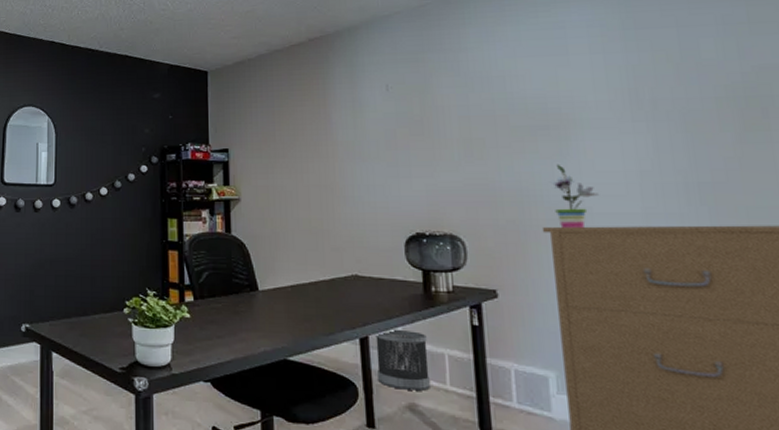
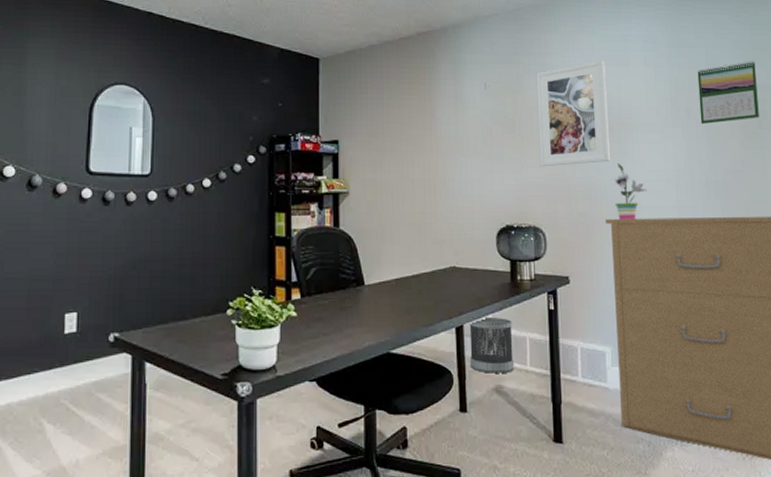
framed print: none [448,50,547,171] -> present [536,59,610,167]
calendar: none [665,37,764,117] -> present [697,61,759,125]

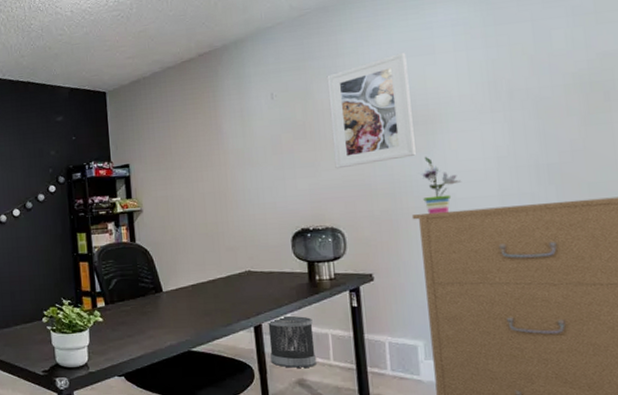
calendar: present [697,61,759,125] -> none [521,26,606,105]

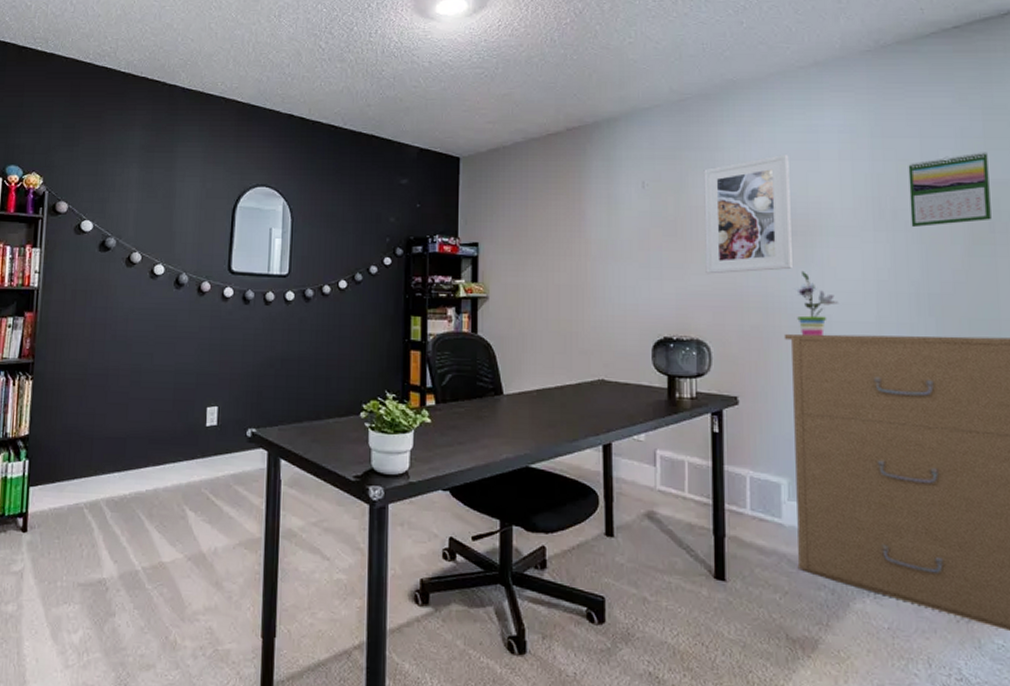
wastebasket: present [268,315,316,368] -> none [619,435,669,498]
calendar: none [521,26,606,105] -> present [908,152,992,228]

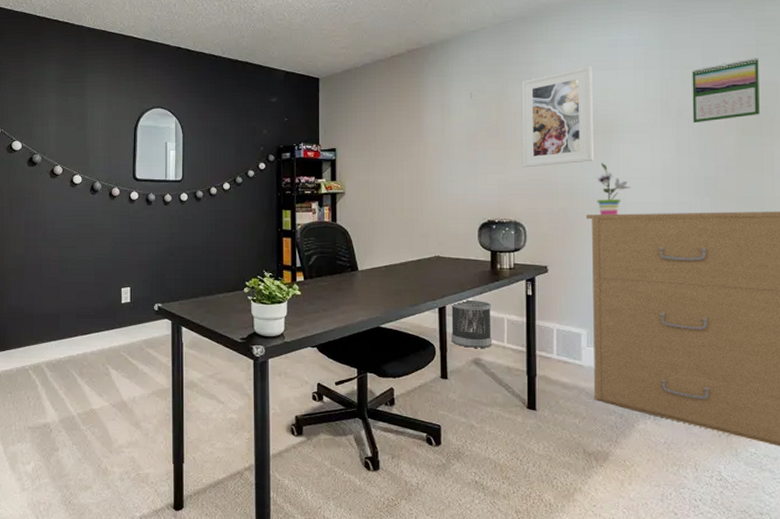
wastebasket: none [619,435,669,498] -> present [451,299,492,348]

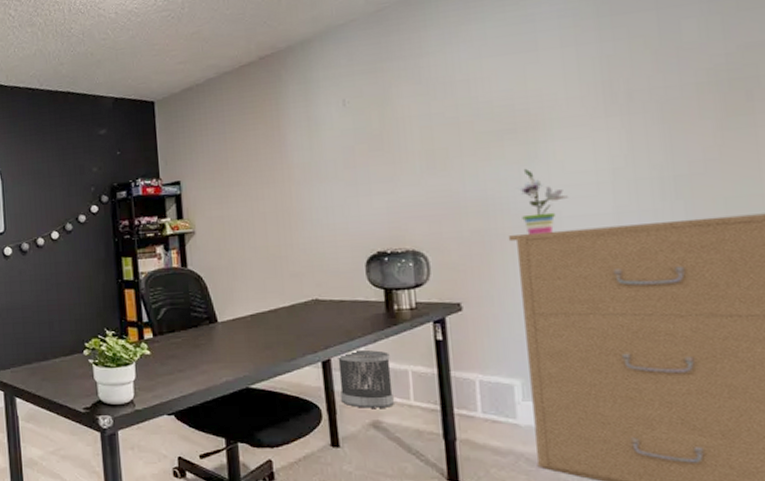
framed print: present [521,65,594,168] -> none [408,49,514,184]
calendar: present [692,58,760,124] -> none [643,13,749,108]

